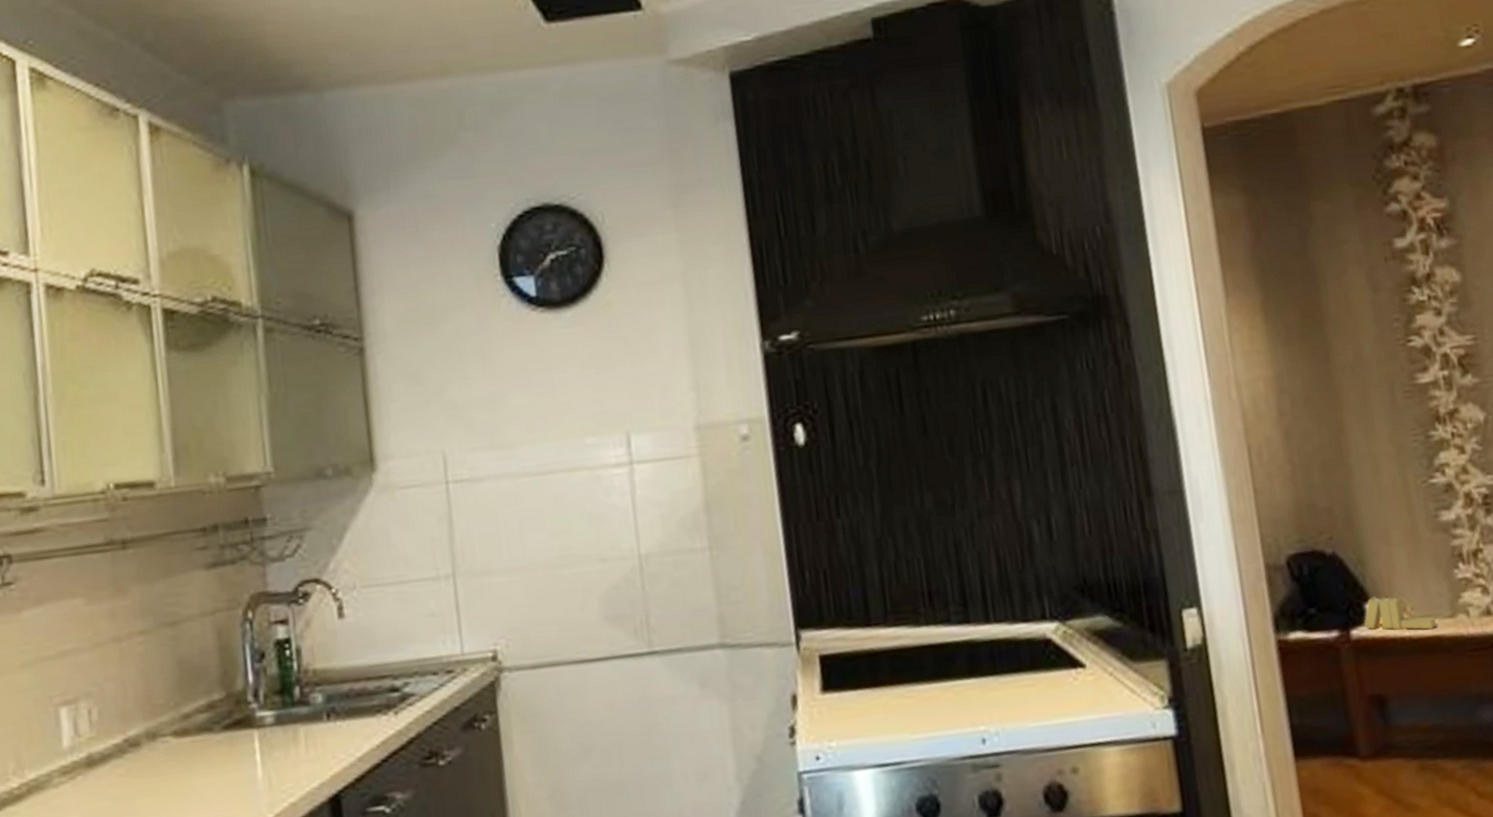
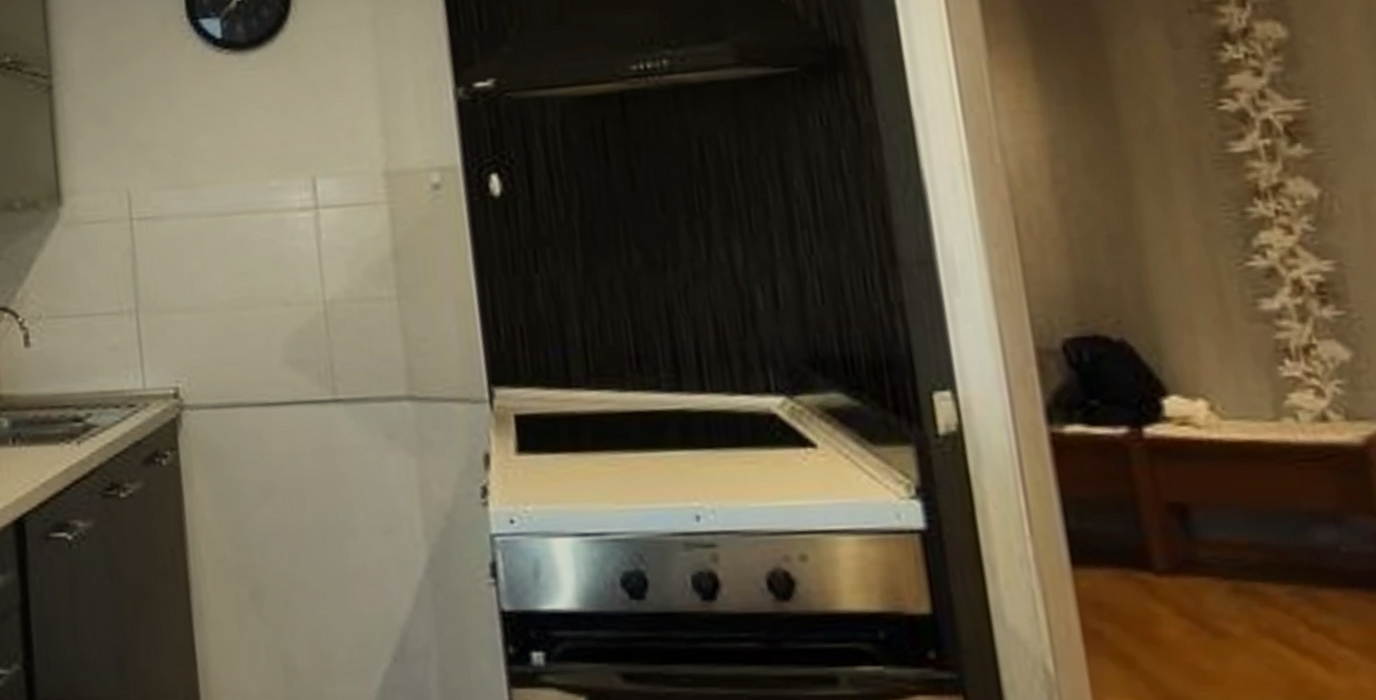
books: present [1364,596,1438,630] -> none [1160,391,1257,433]

